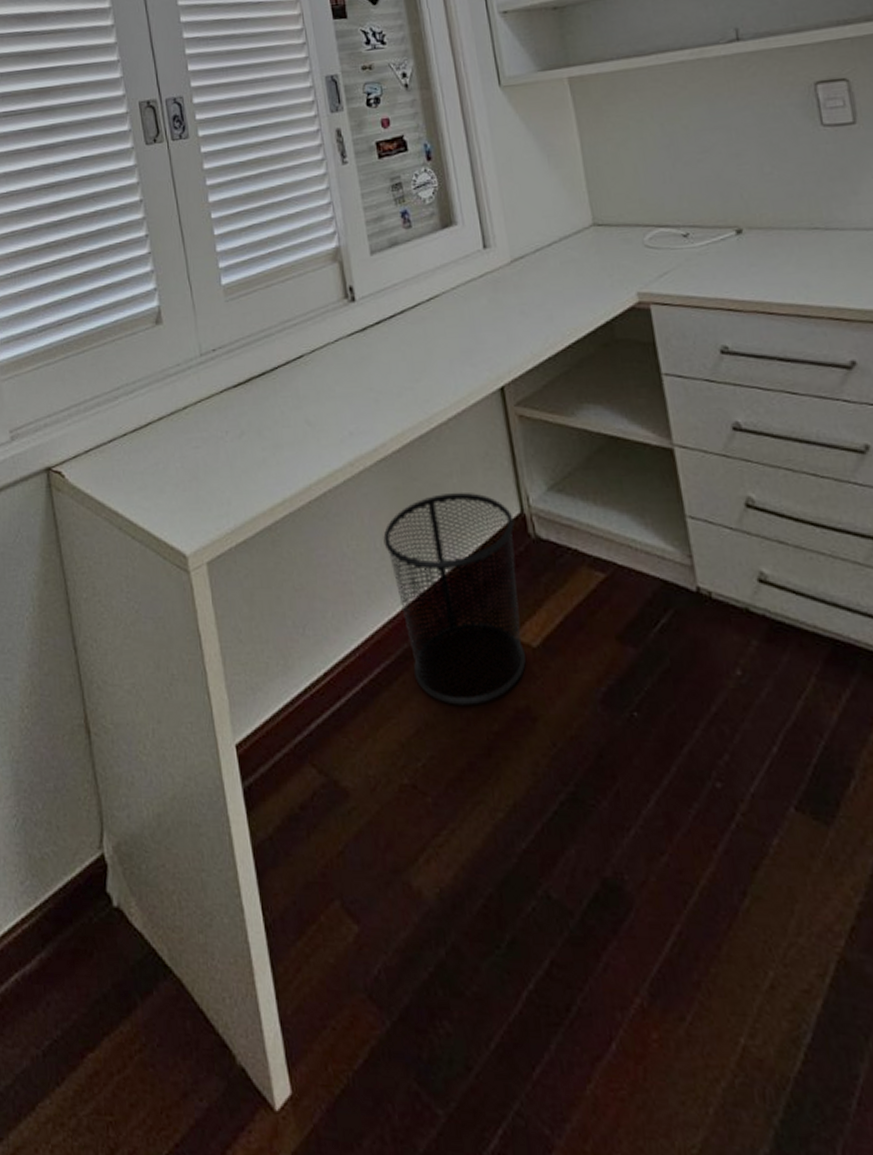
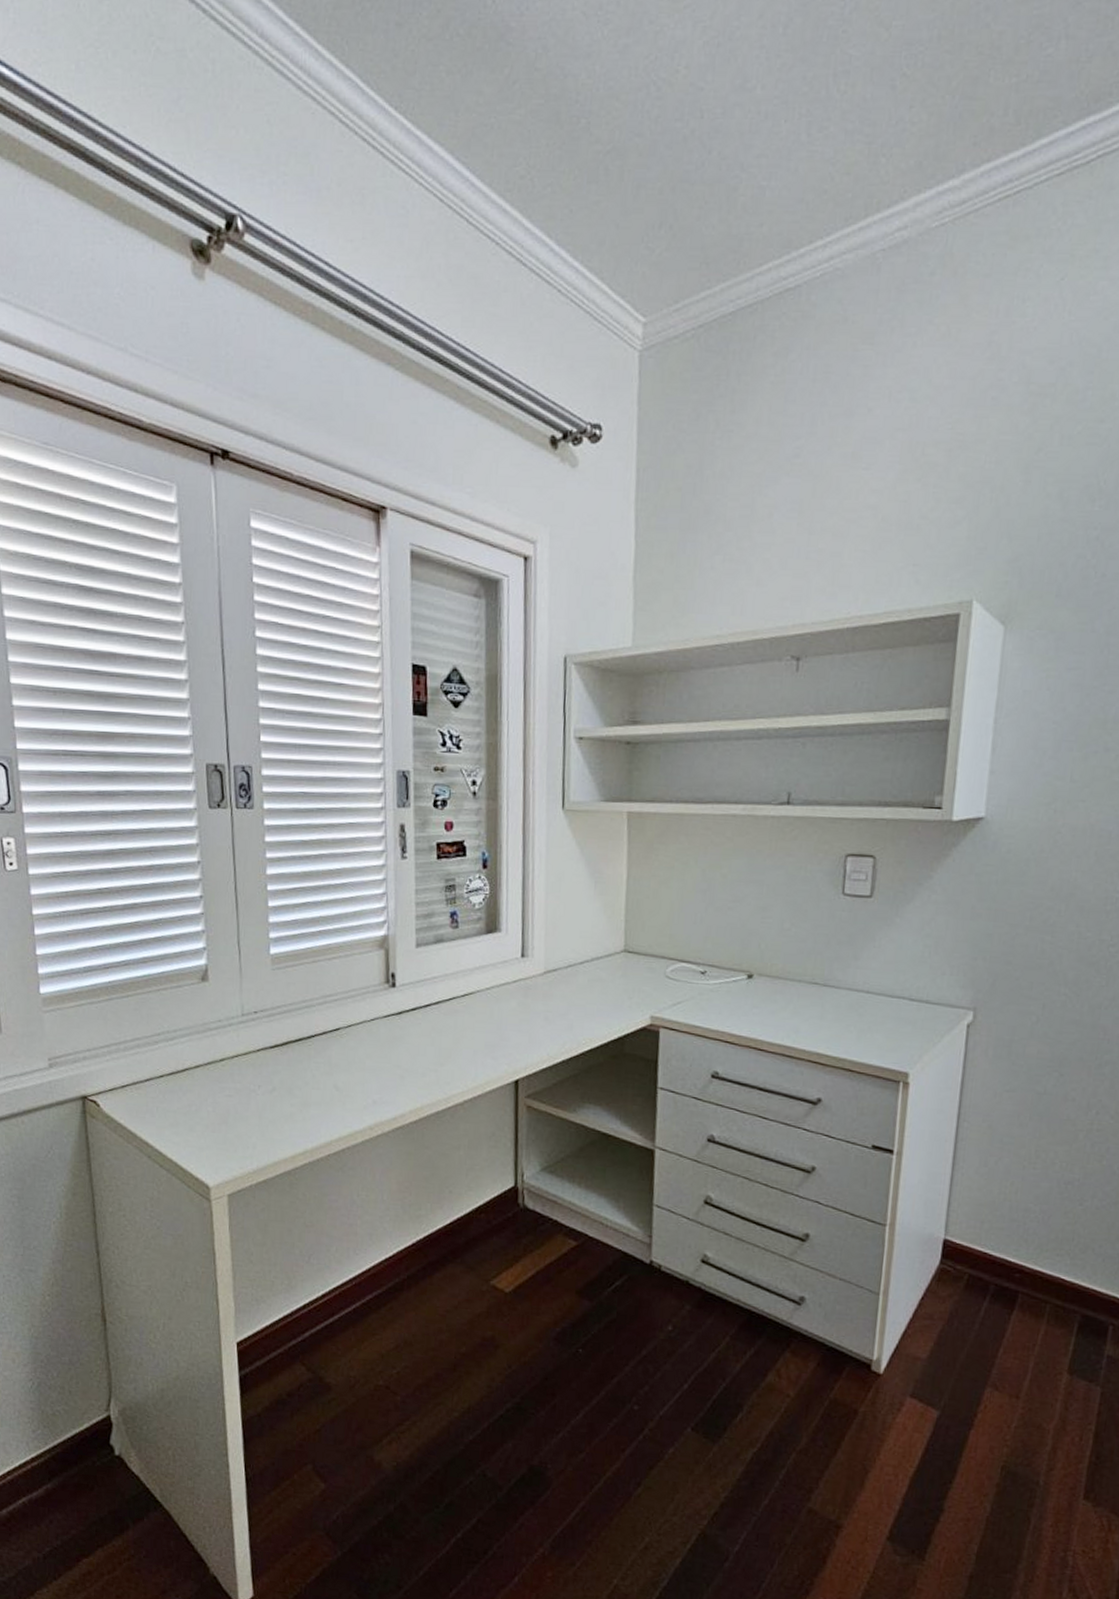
waste bin: present [383,492,526,705] -> none [390,1162,508,1332]

